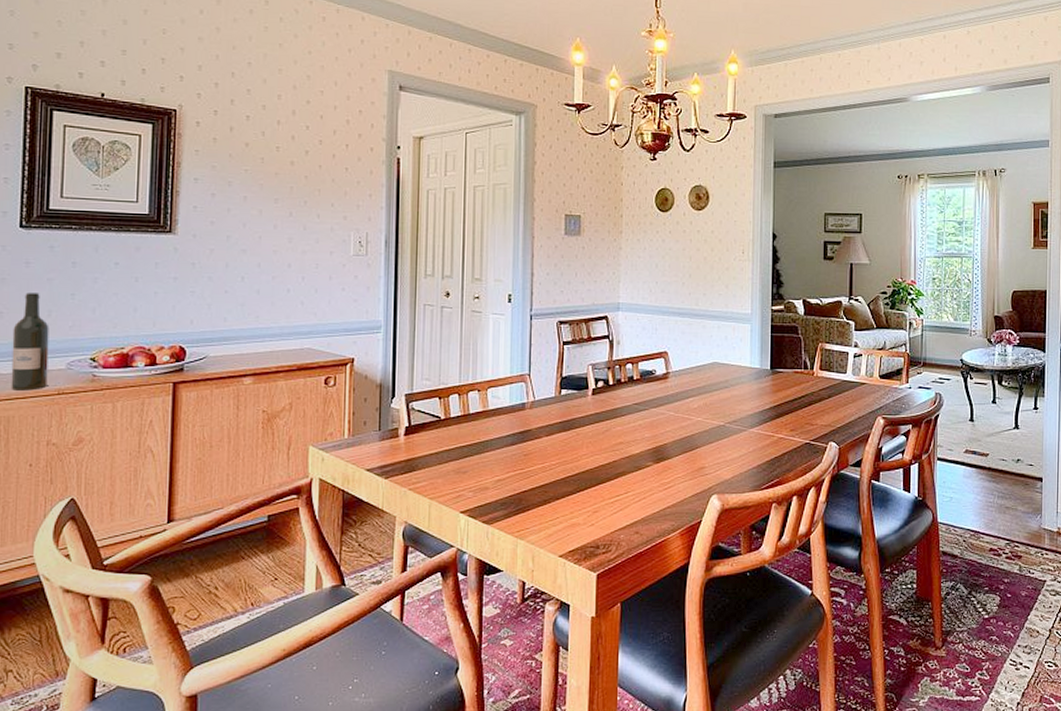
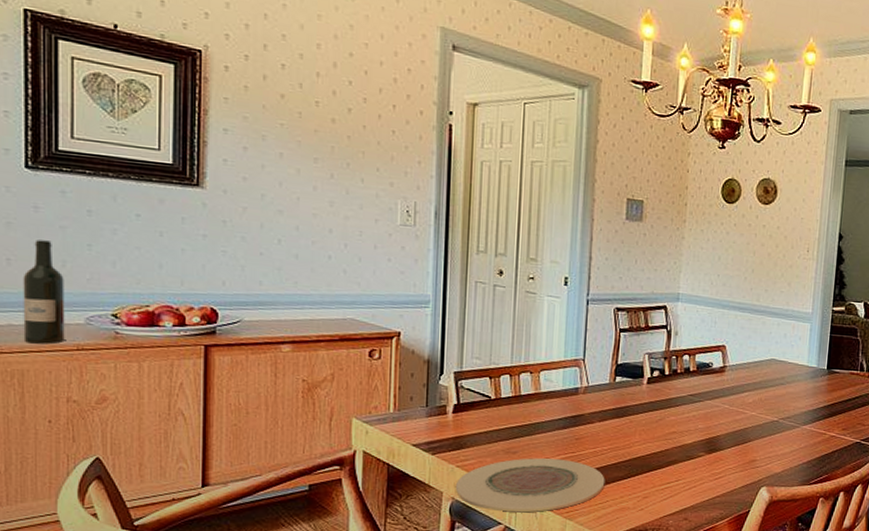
plate: none [407,477,555,534] -> present [455,458,605,513]

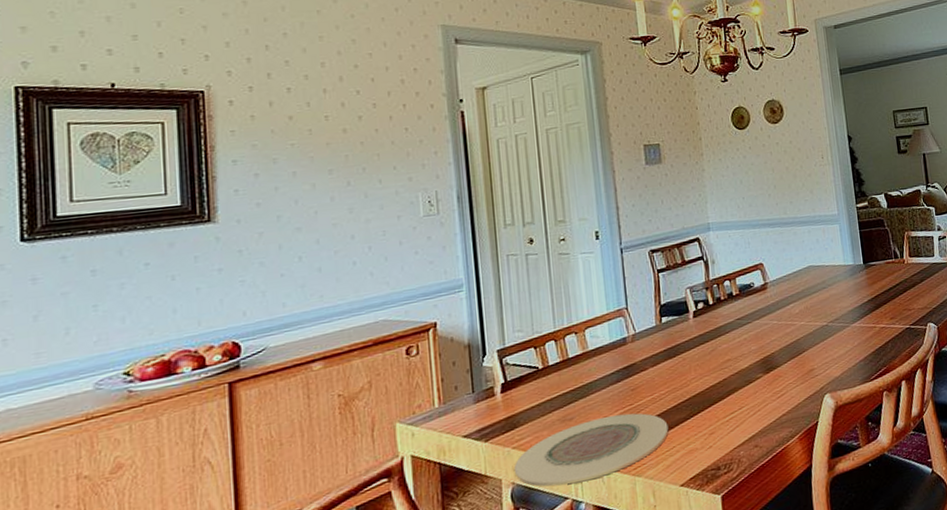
wine bottle: present [23,240,65,345] -> none [21,310,72,427]

